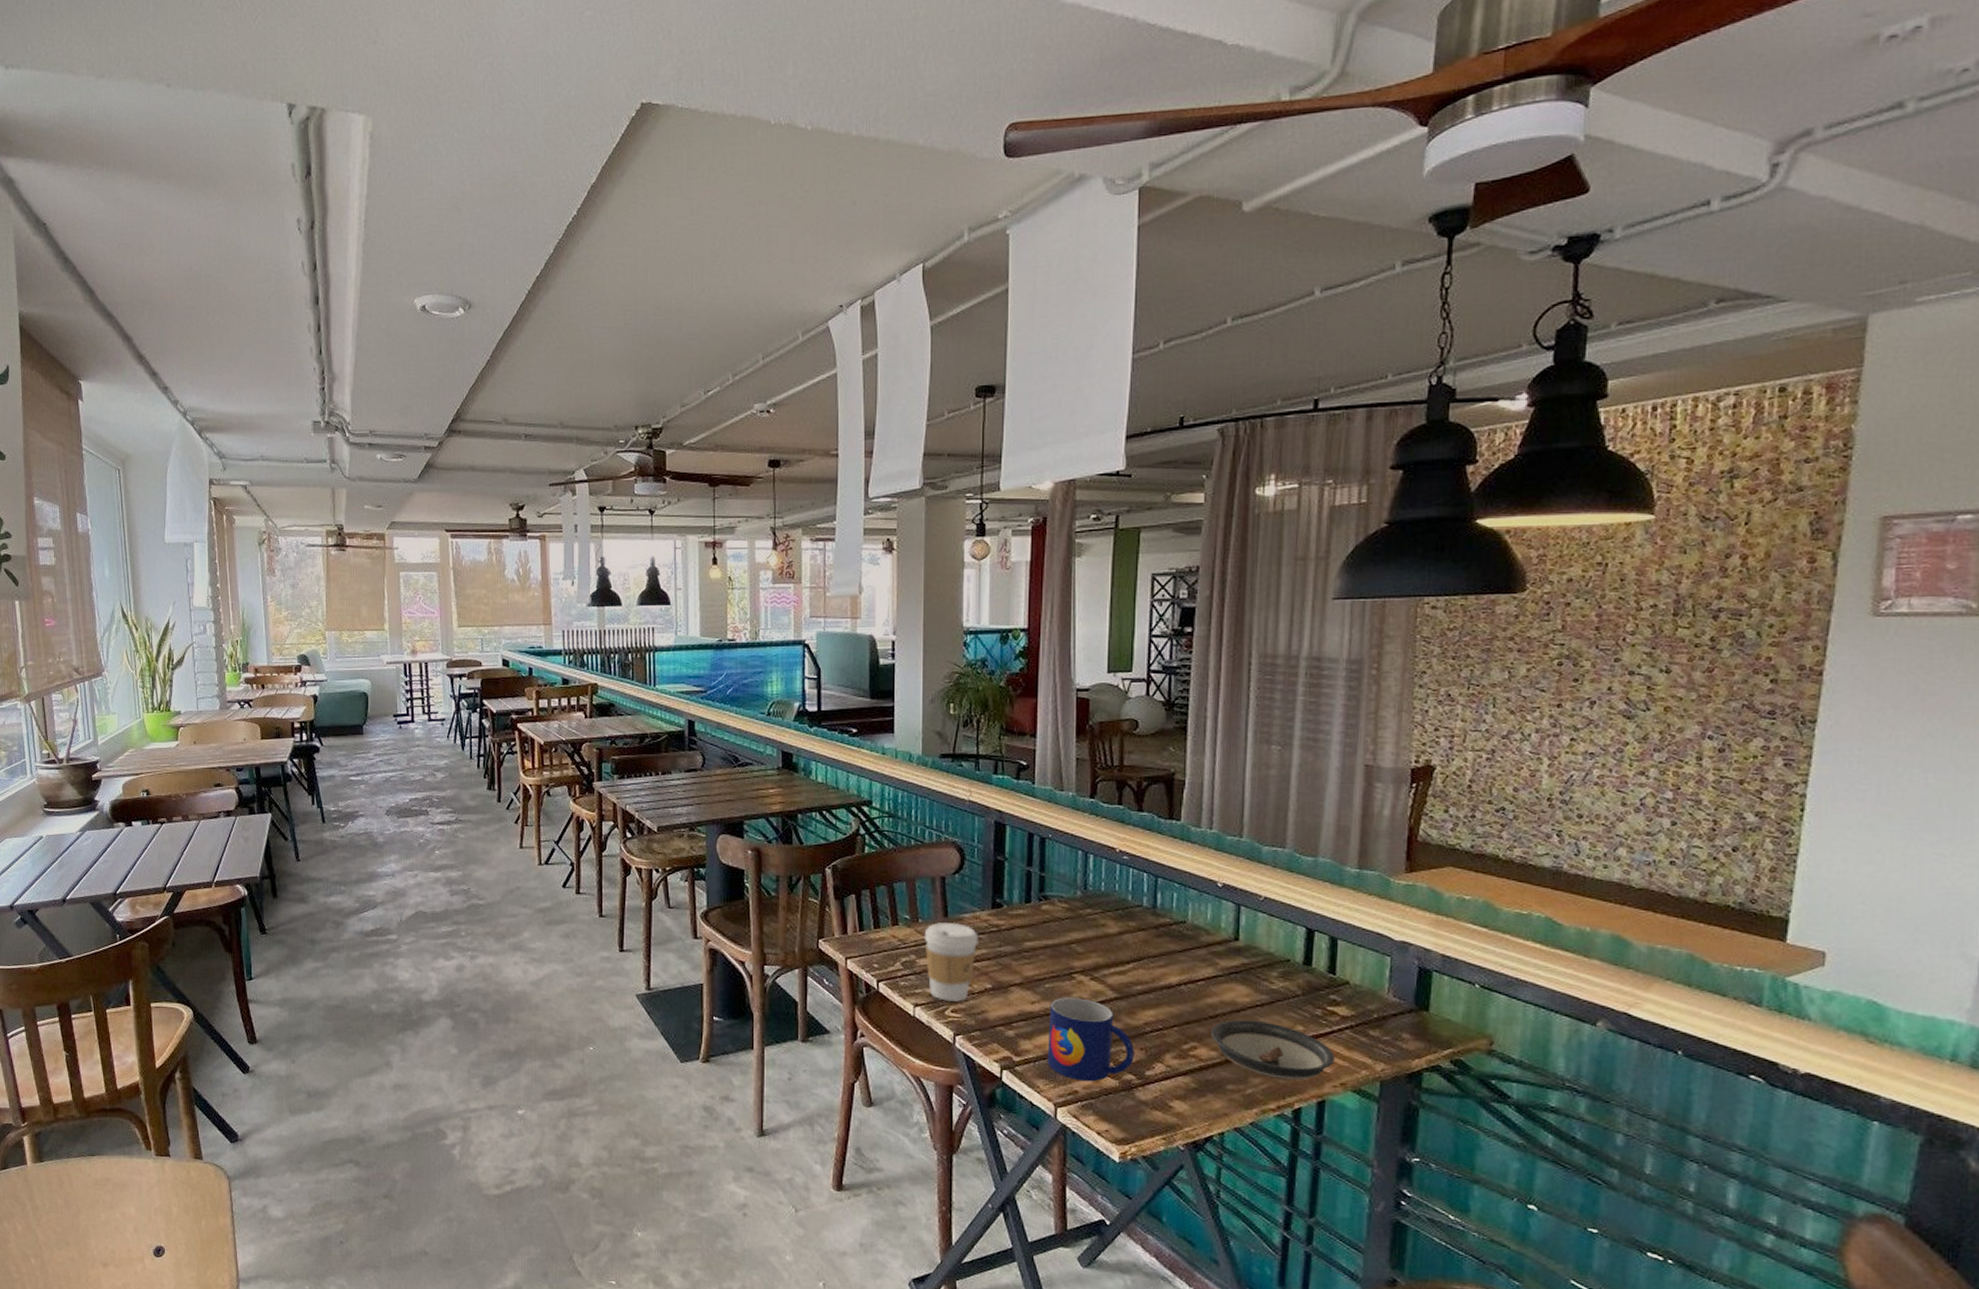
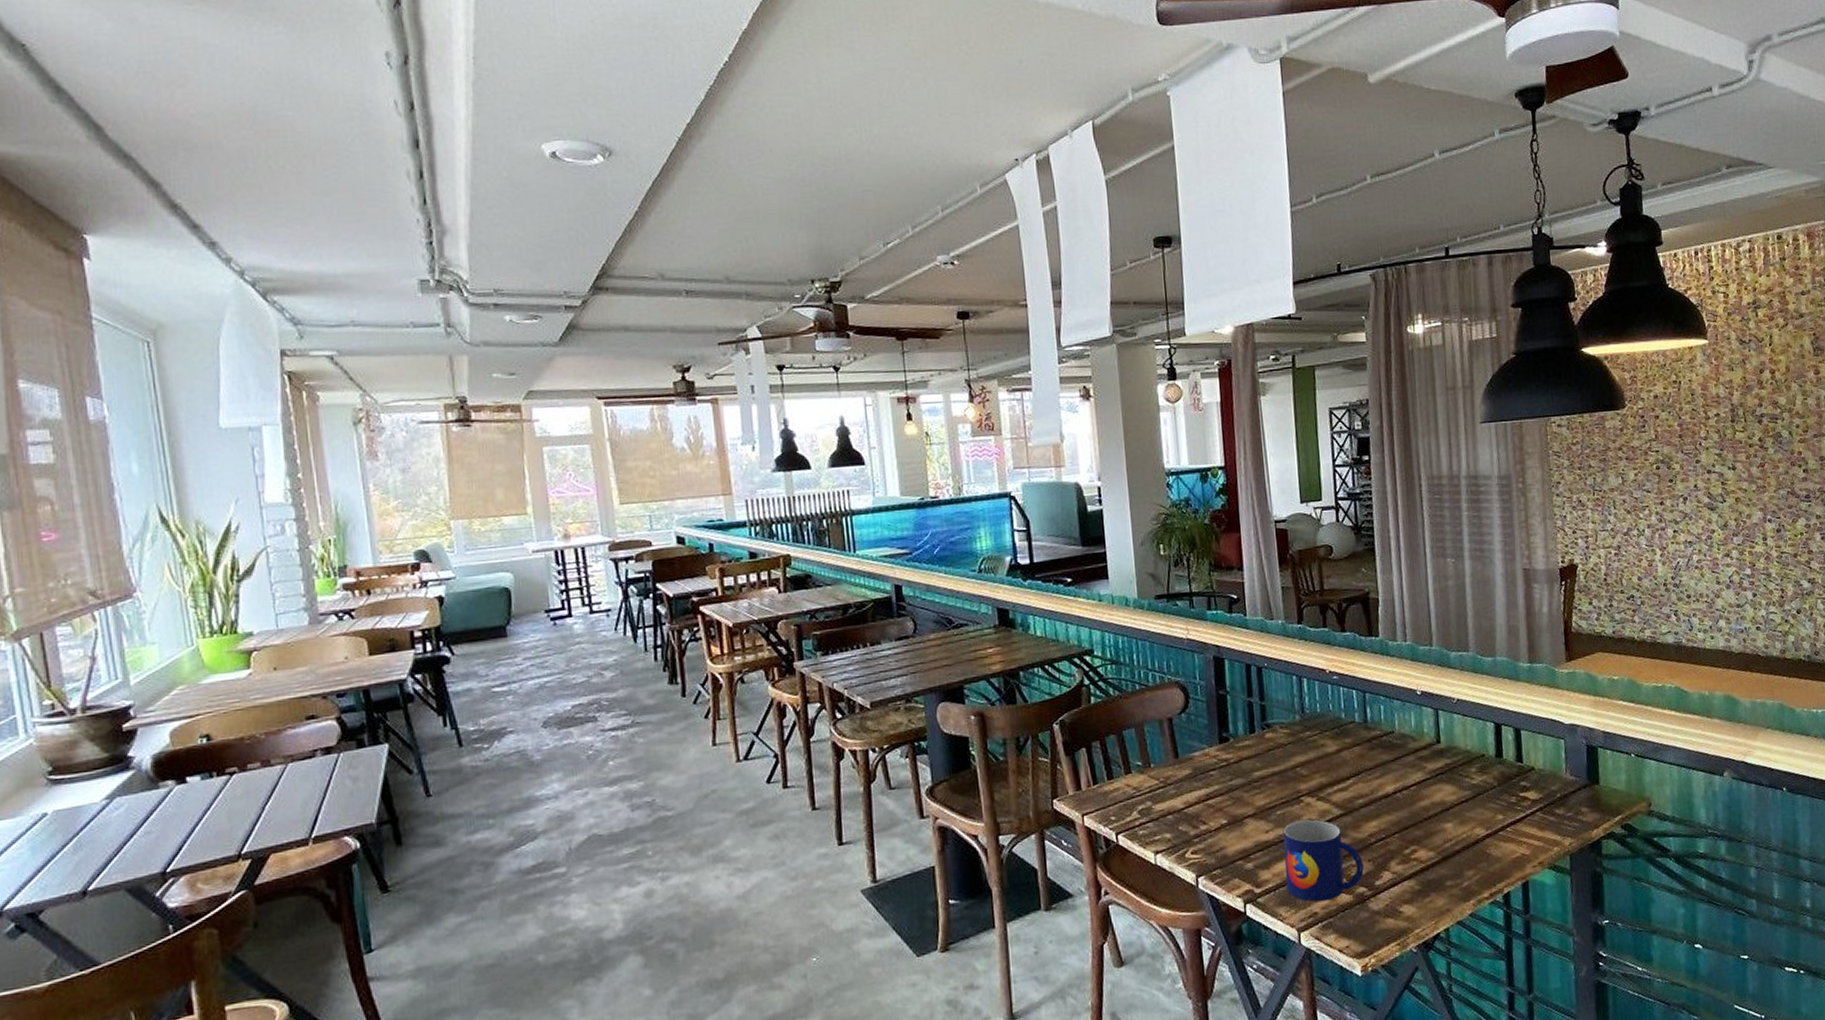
coffee cup: present [924,923,979,1002] -> none [1157,762,1210,844]
saucer: present [1210,1019,1335,1081] -> none [1426,815,1532,870]

